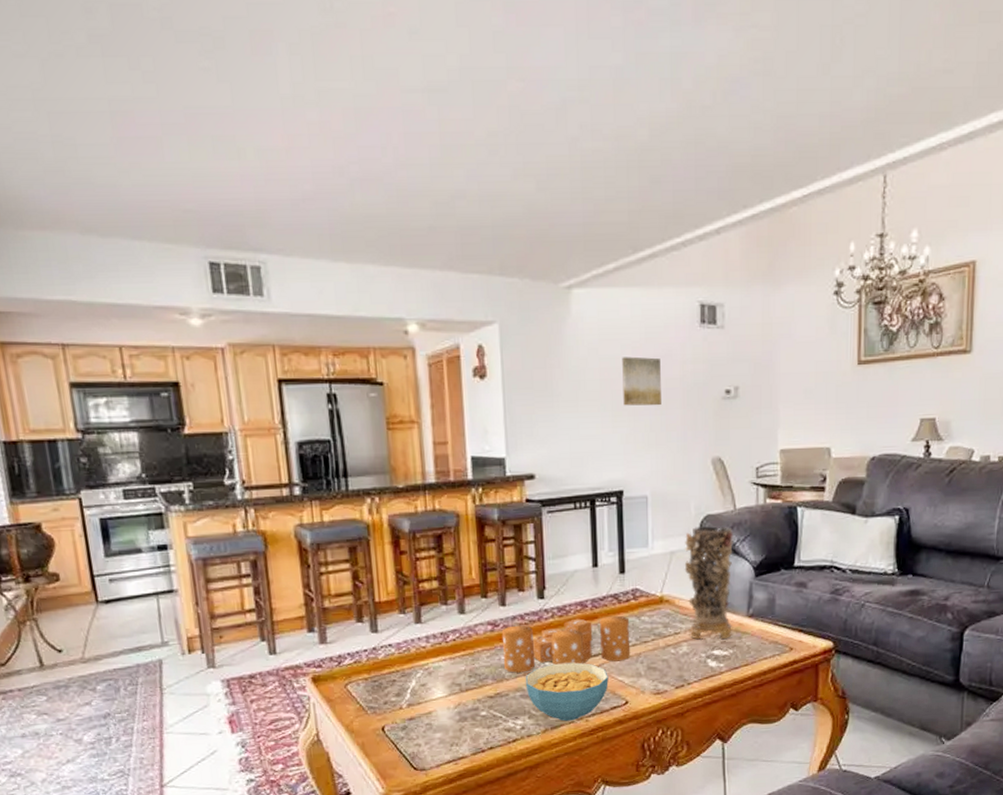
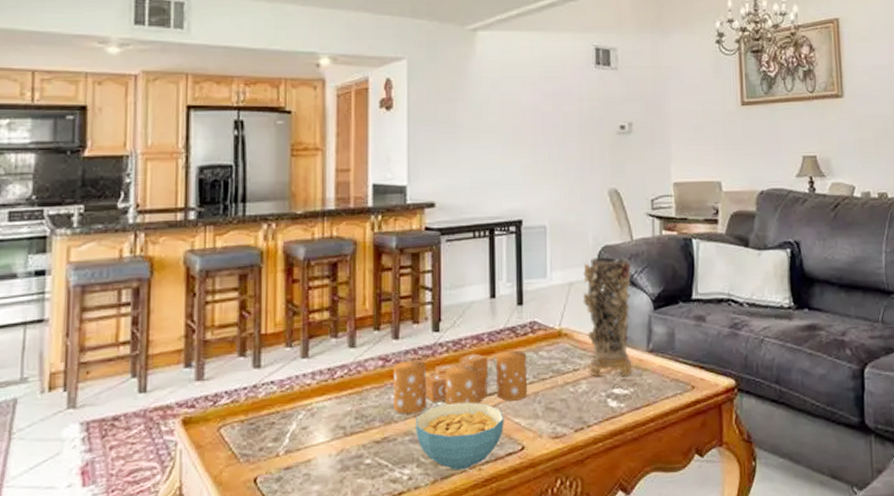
wall art: present [622,356,661,406] -> none [523,93,560,139]

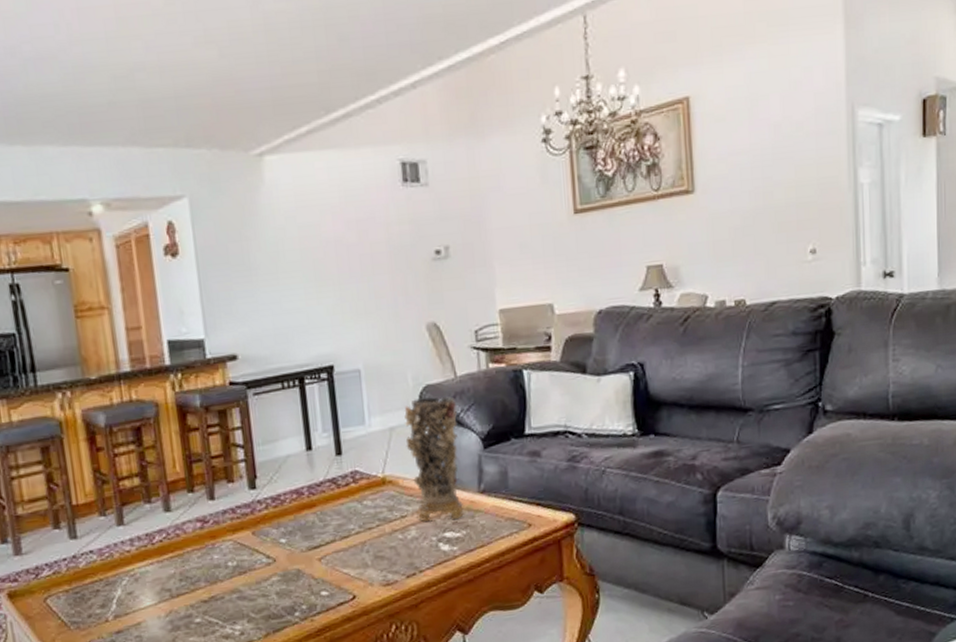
candle: present [393,350,528,414] -> none [212,501,355,573]
cereal bowl: present [415,402,504,471] -> none [240,556,333,623]

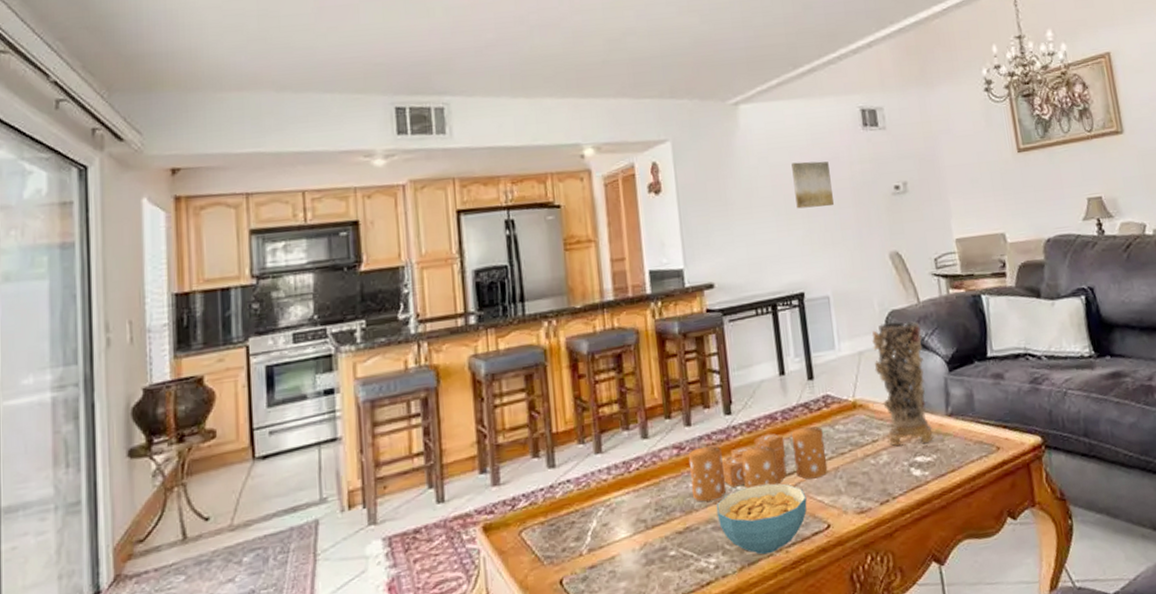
candle: none [212,501,355,573] -> present [688,426,828,502]
cereal bowl: none [240,556,333,623] -> present [716,483,807,555]
wall art: none [322,221,368,275] -> present [791,161,834,209]

